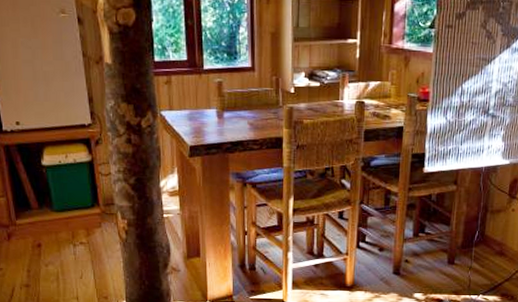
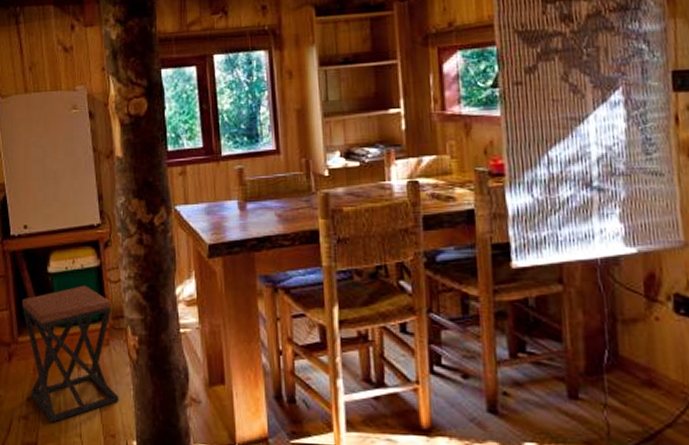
stool: none [17,177,110,289] -> present [21,285,119,423]

